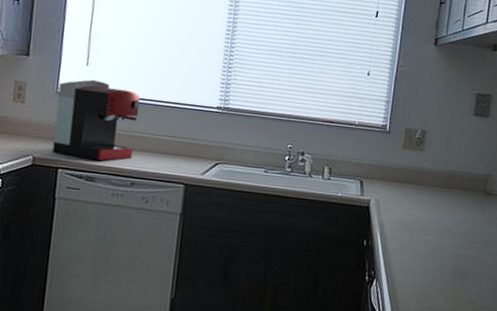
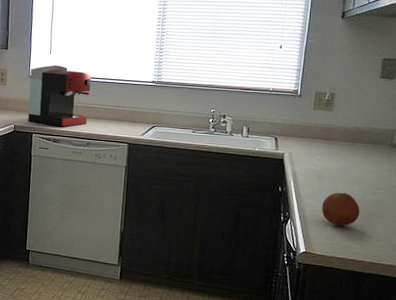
fruit: none [410,246,452,286] -> present [321,192,360,226]

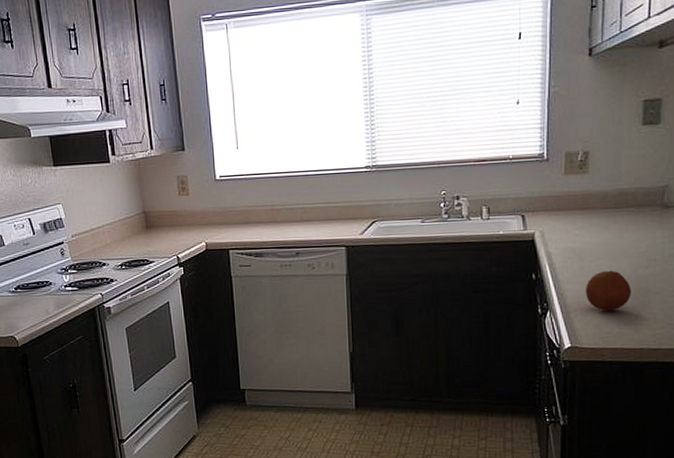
coffee maker: present [28,64,92,127] -> none [216,161,293,238]

